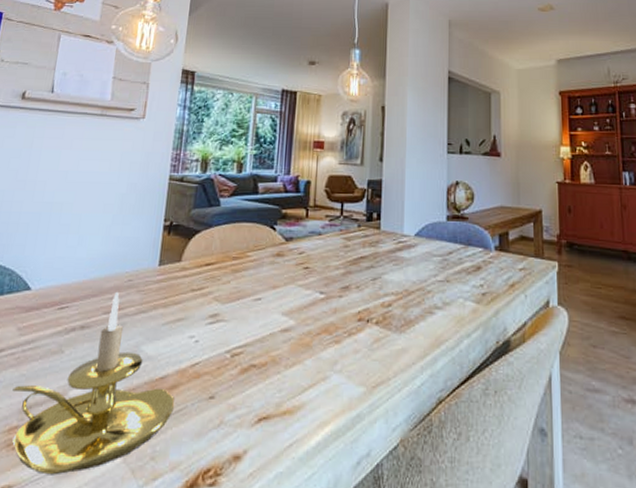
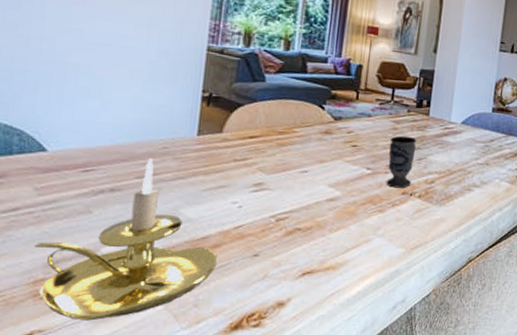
cup: none [341,253,370,314] -> present [386,135,417,188]

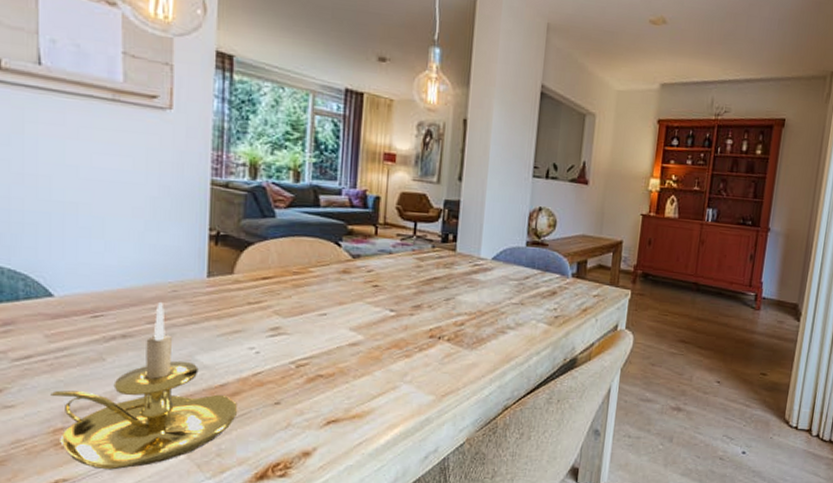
cup: present [386,135,417,188] -> none [412,274,444,331]

